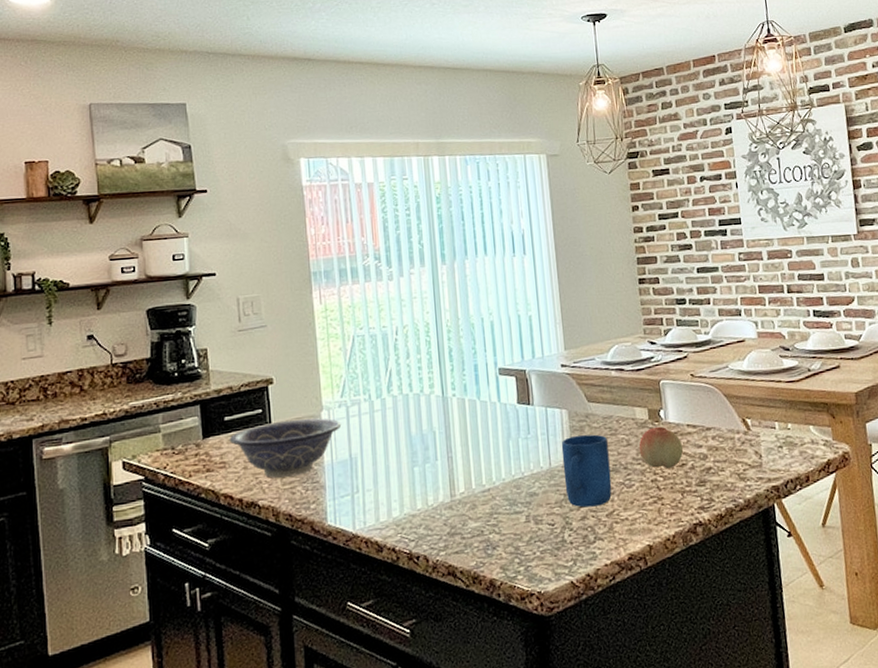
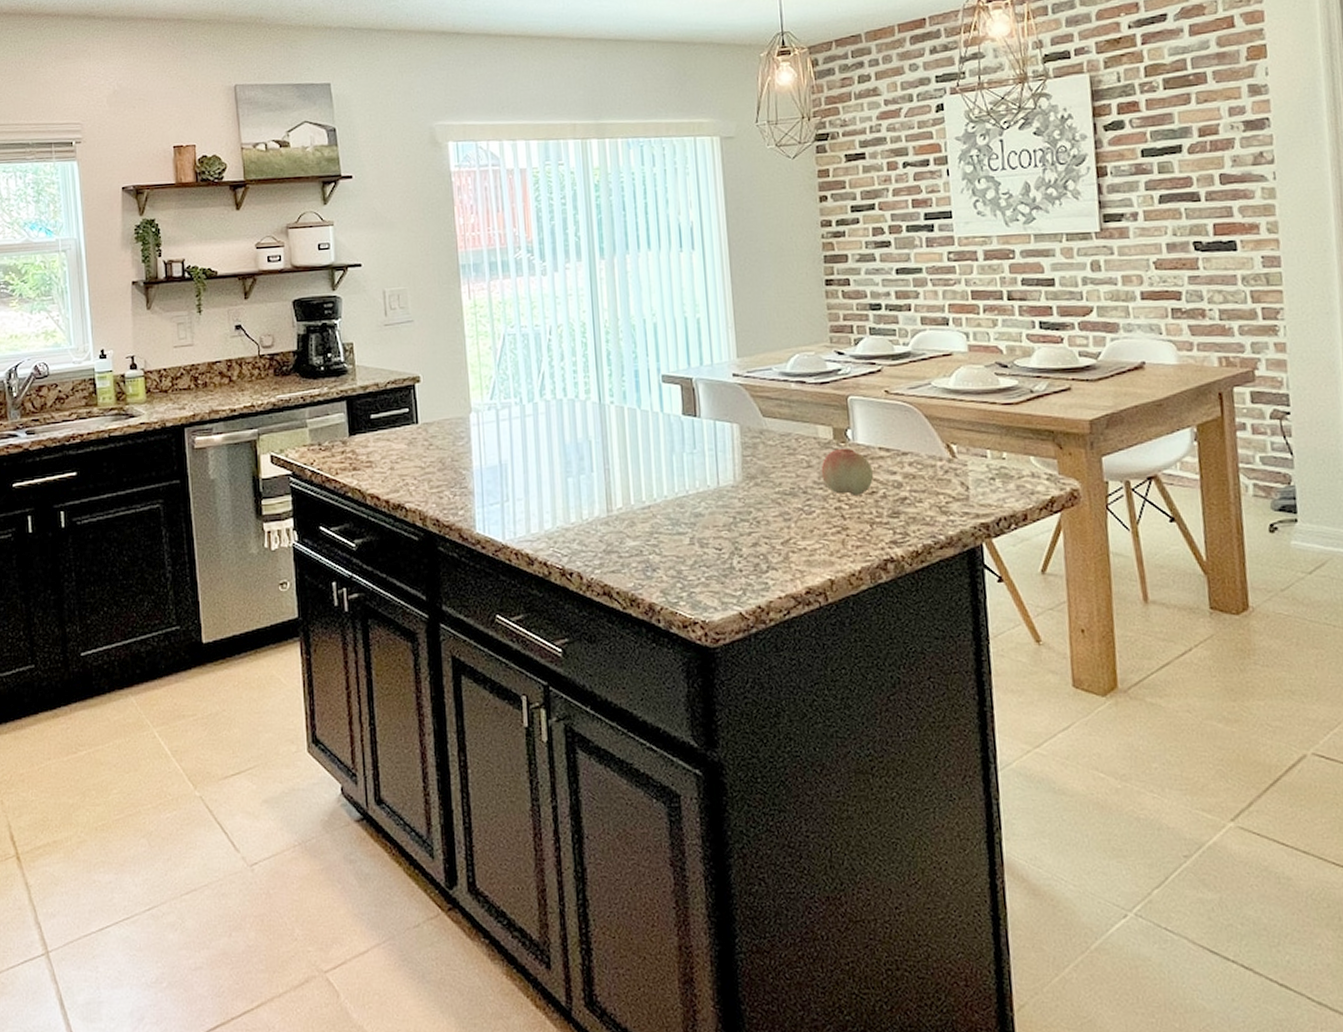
decorative bowl: present [229,418,342,478] -> none [375,420,491,481]
mug: present [561,434,612,508] -> none [731,453,789,533]

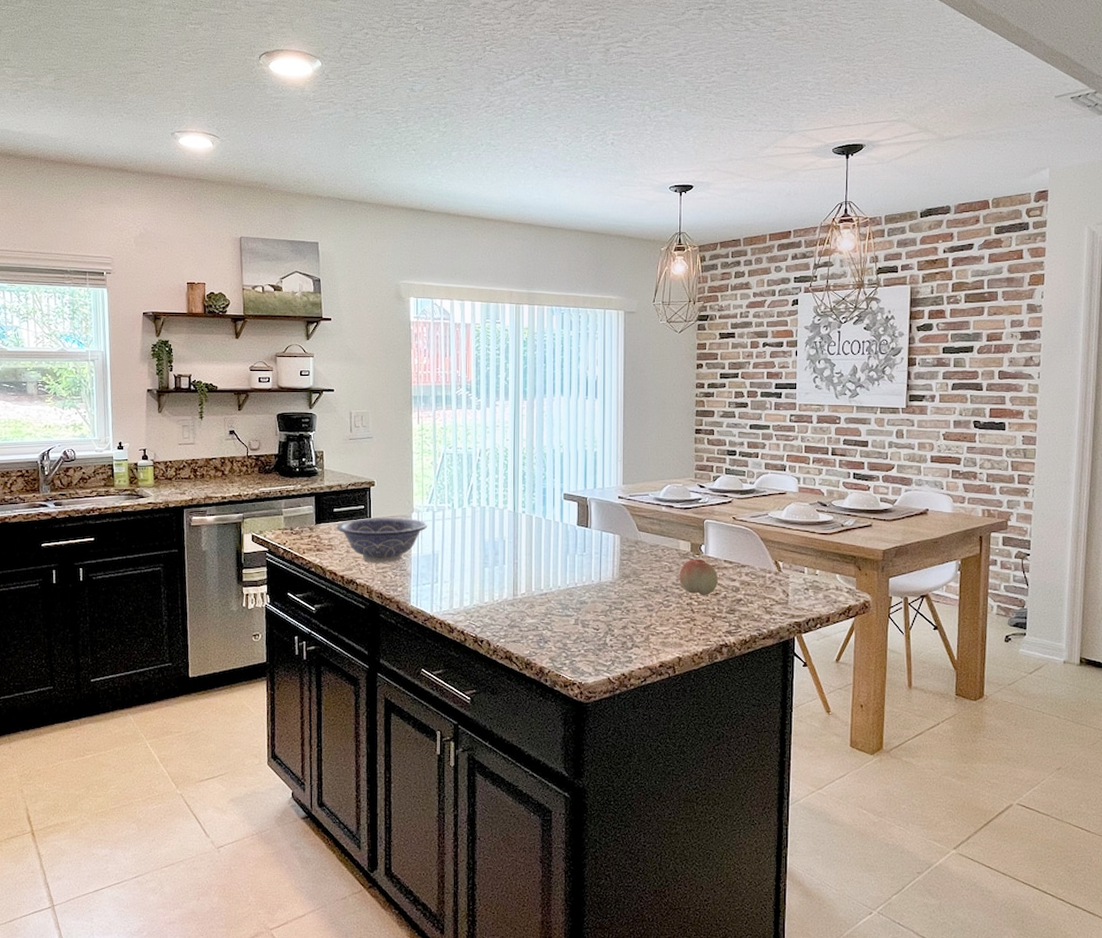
decorative bowl: none [375,420,491,481] -> present [336,517,428,563]

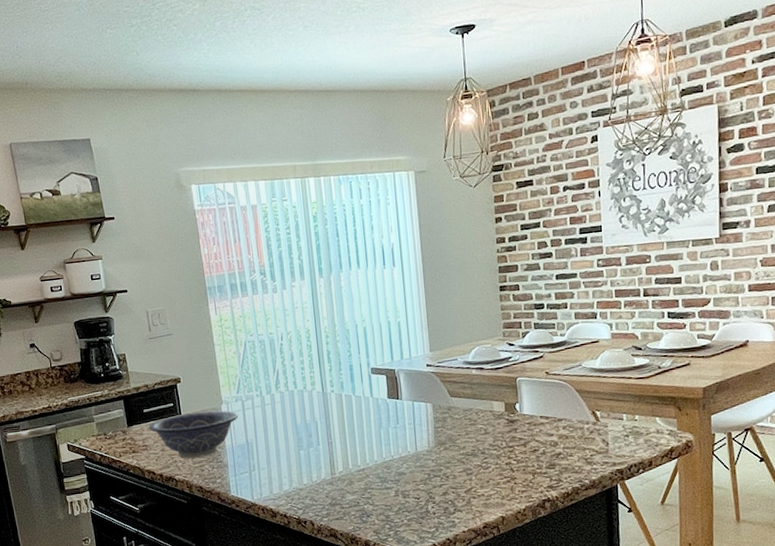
fruit: present [679,559,718,595] -> none [495,417,535,454]

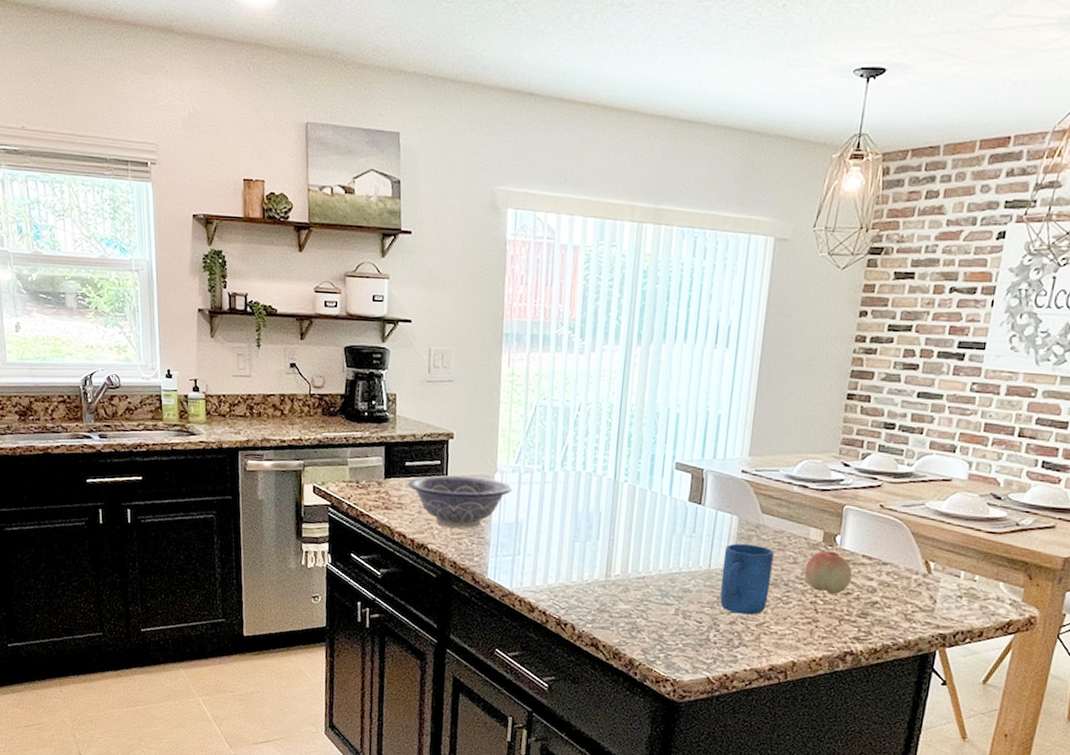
mug: none [426,424,470,485] -> present [720,543,774,615]
fruit: none [495,417,535,454] -> present [804,550,852,594]

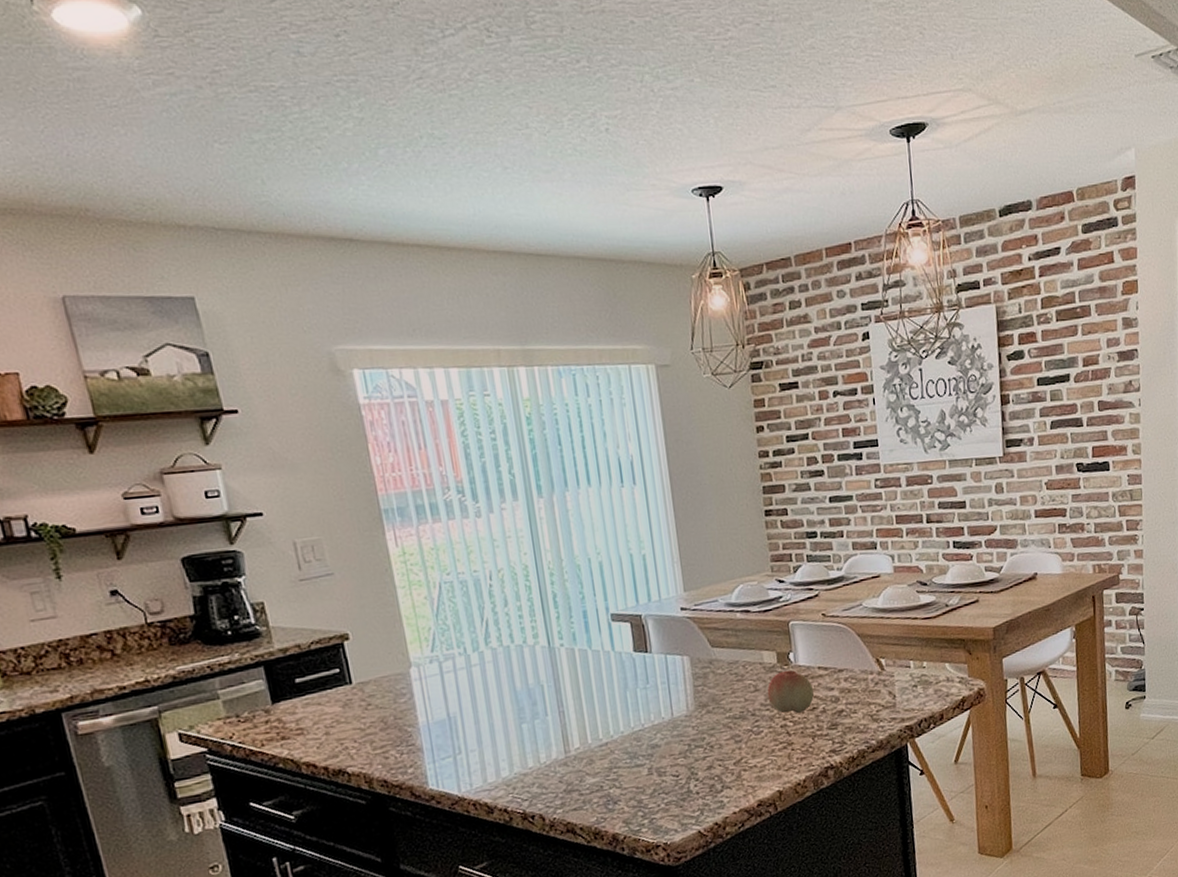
decorative bowl: present [407,475,513,529] -> none [303,675,435,743]
mug: present [720,543,774,615] -> none [683,681,739,757]

